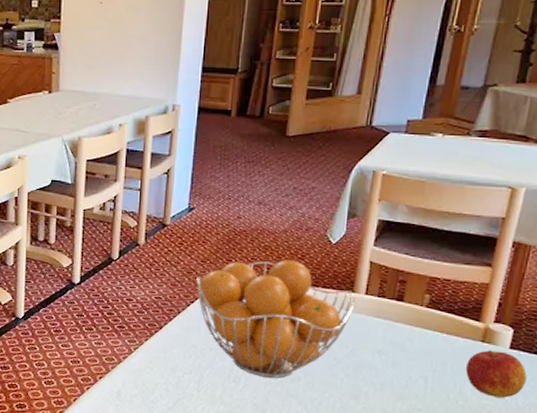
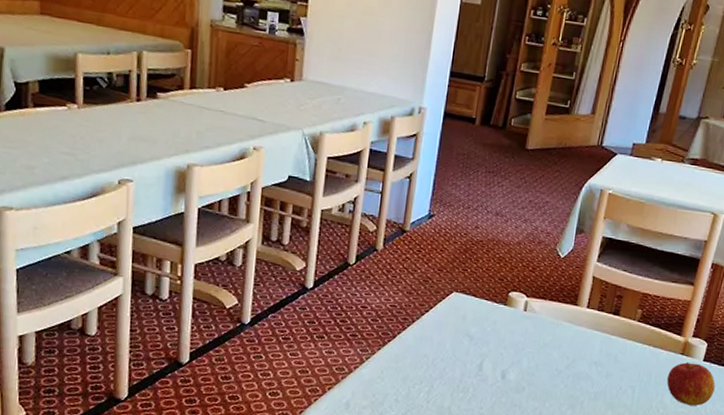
fruit basket: present [196,260,356,378] -> none [432,271,579,389]

